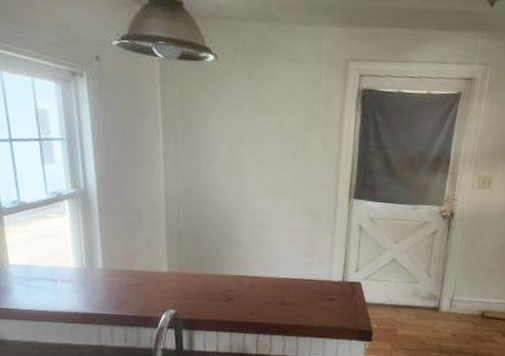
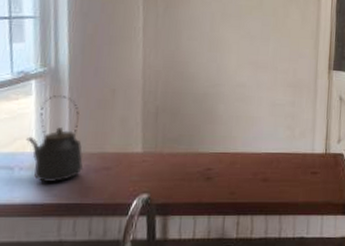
kettle: none [65,215,117,295] -> present [26,95,84,182]

